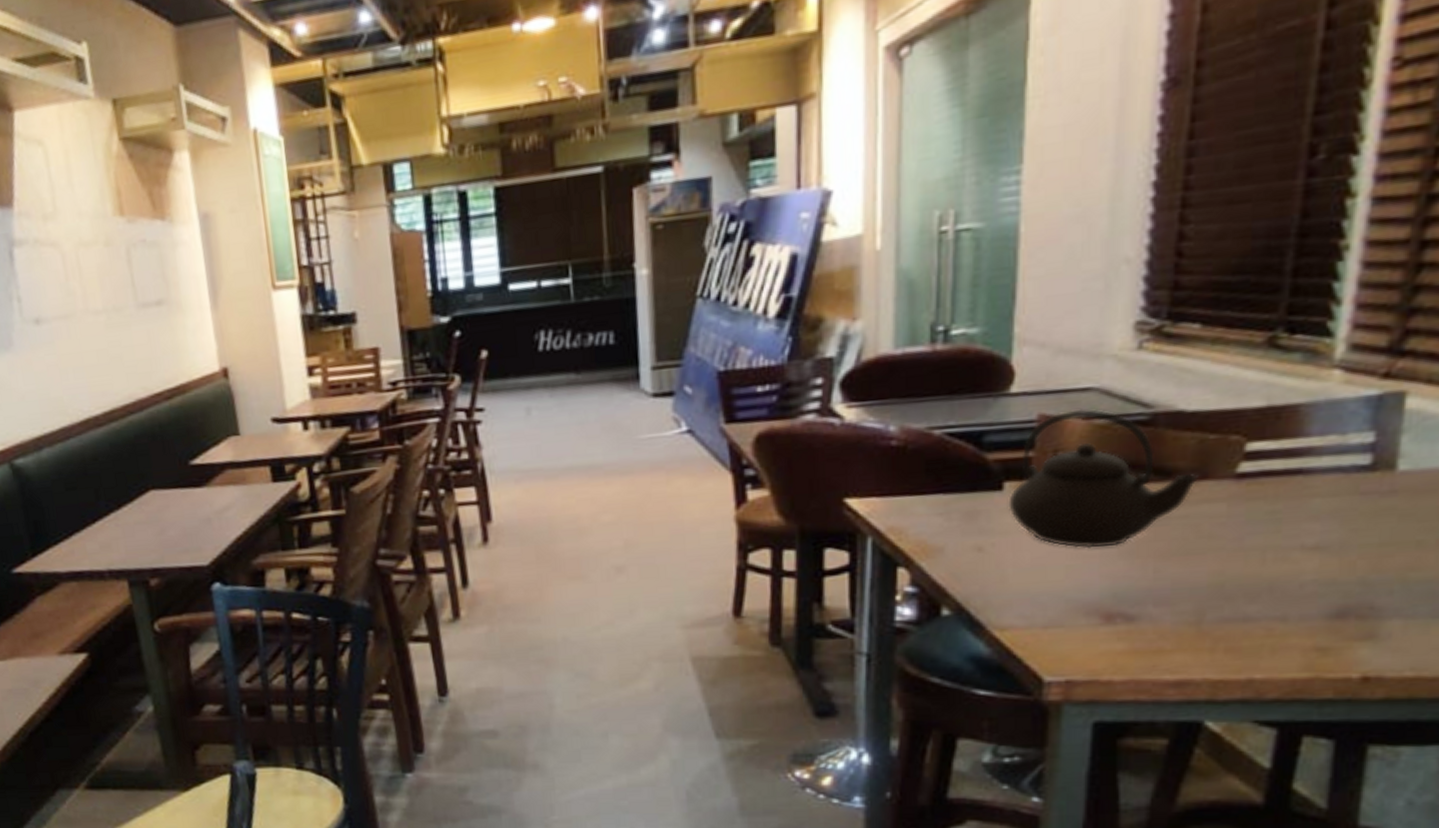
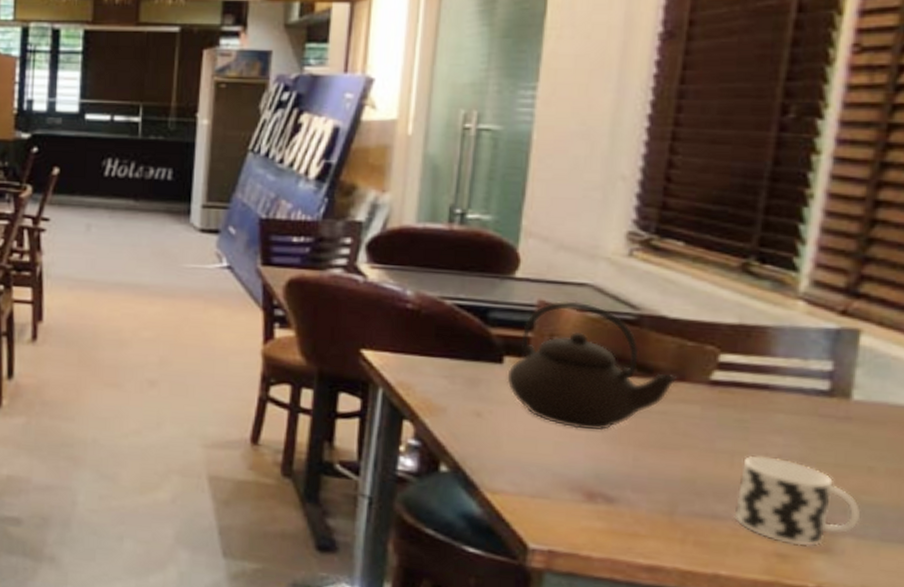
cup: none [1267,546,1409,637] -> present [734,455,861,547]

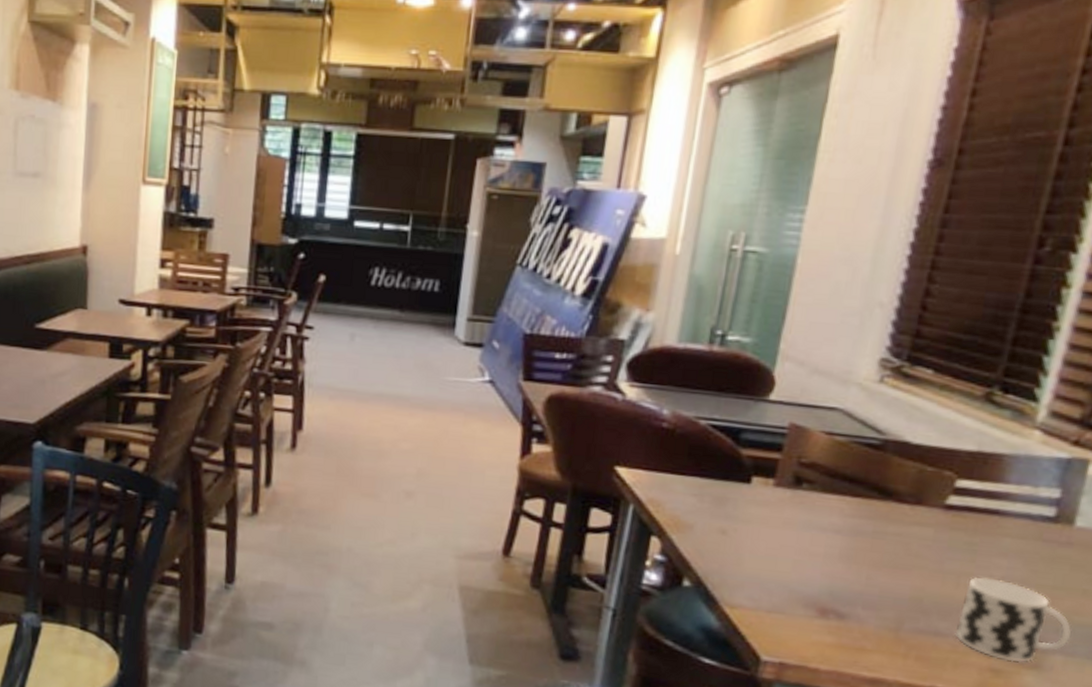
teapot: present [507,301,676,431] -> none [753,424,914,550]

